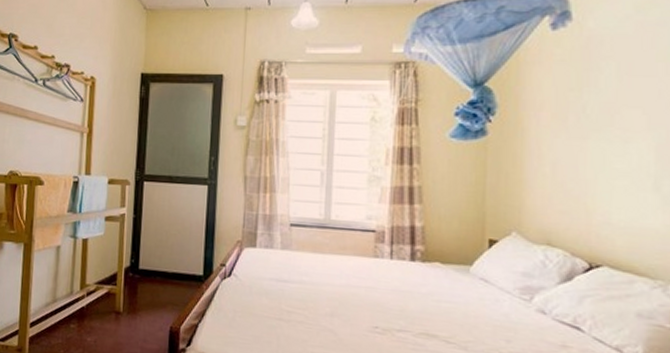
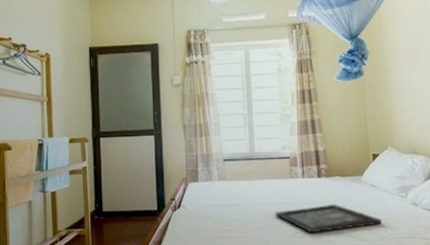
tray: none [348,296,492,333] -> present [274,204,382,233]

